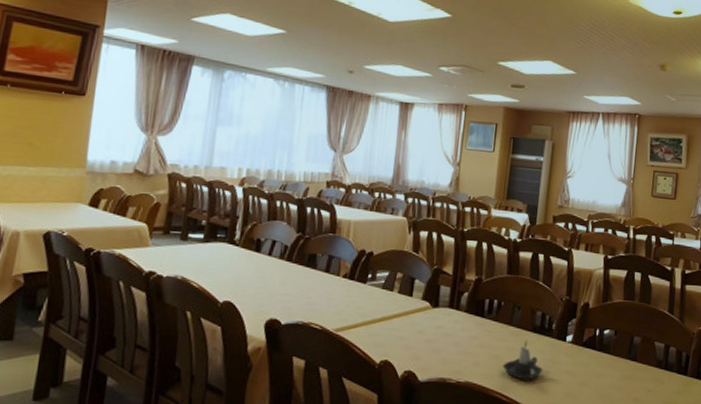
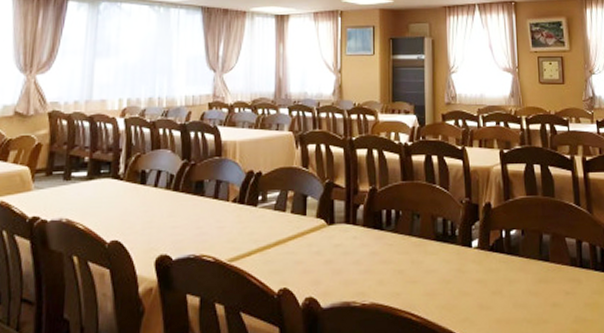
candle: present [502,339,543,380] -> none [408,250,451,295]

